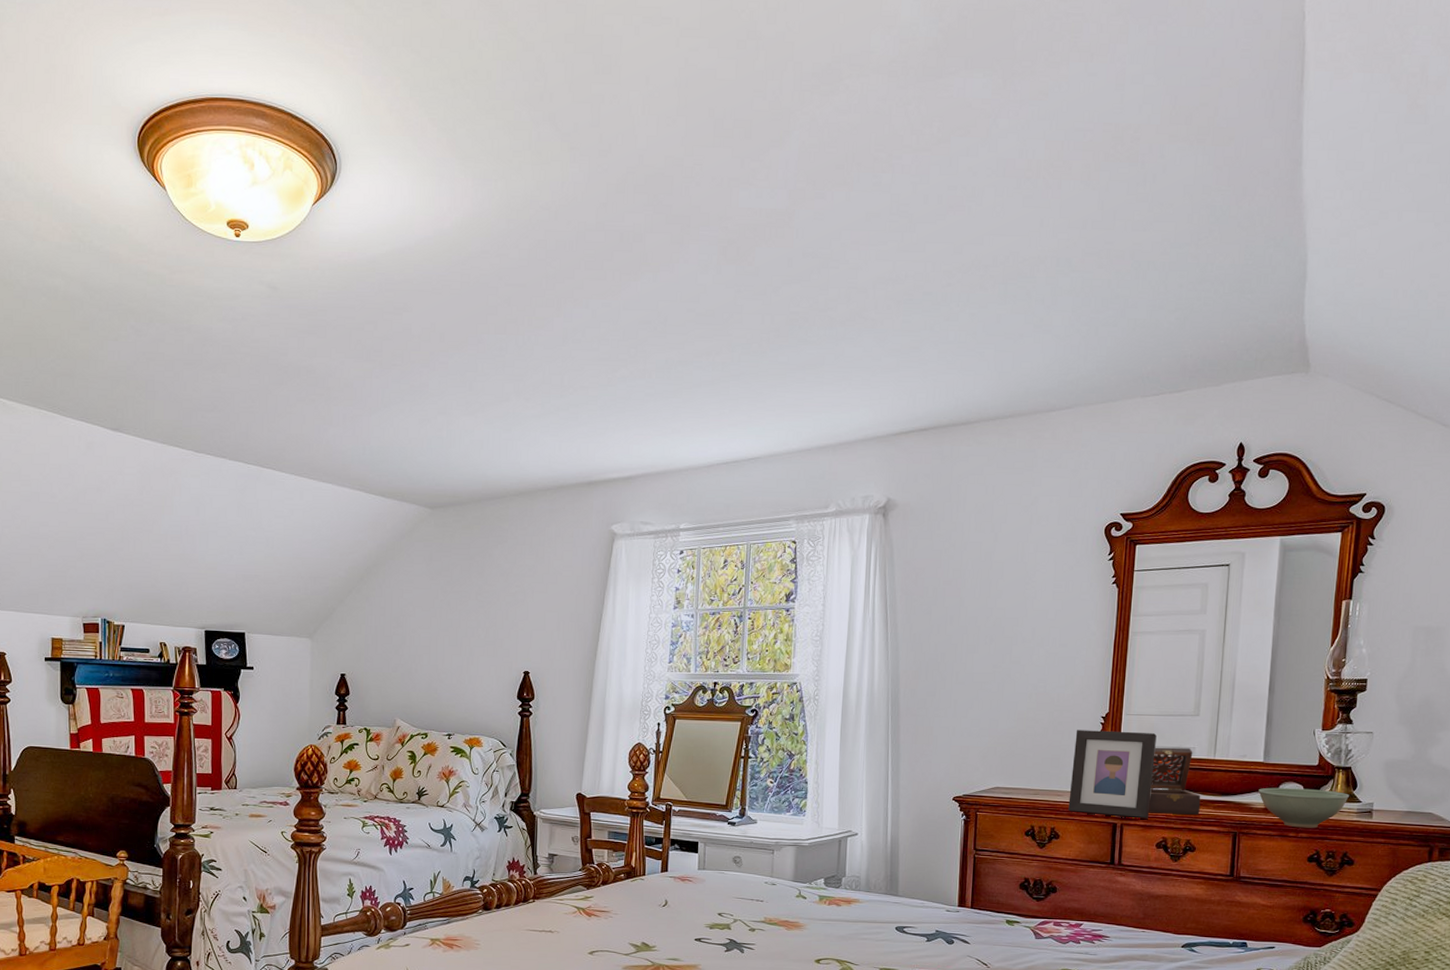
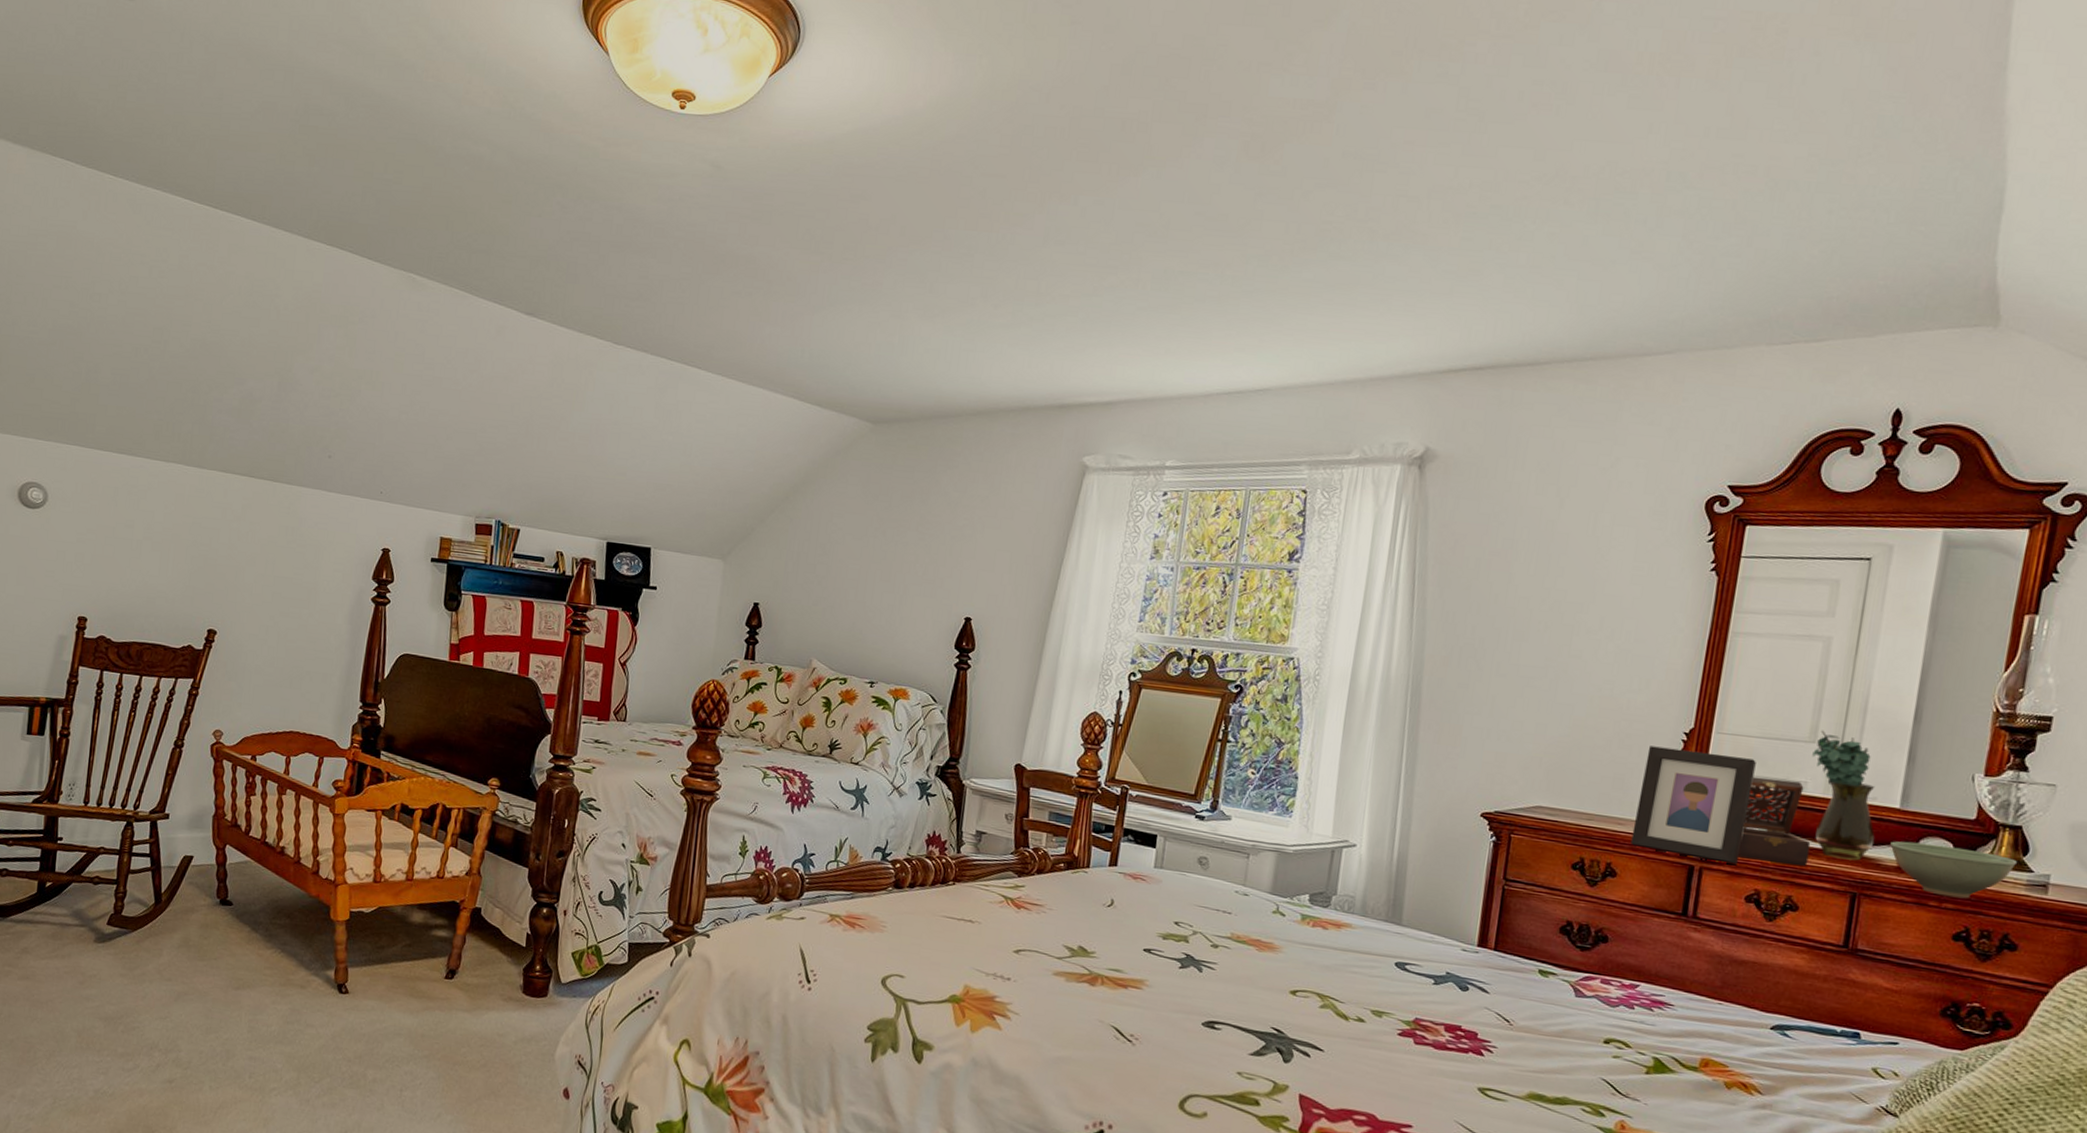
vase: none [1197,705,1247,807] -> present [1812,730,1876,861]

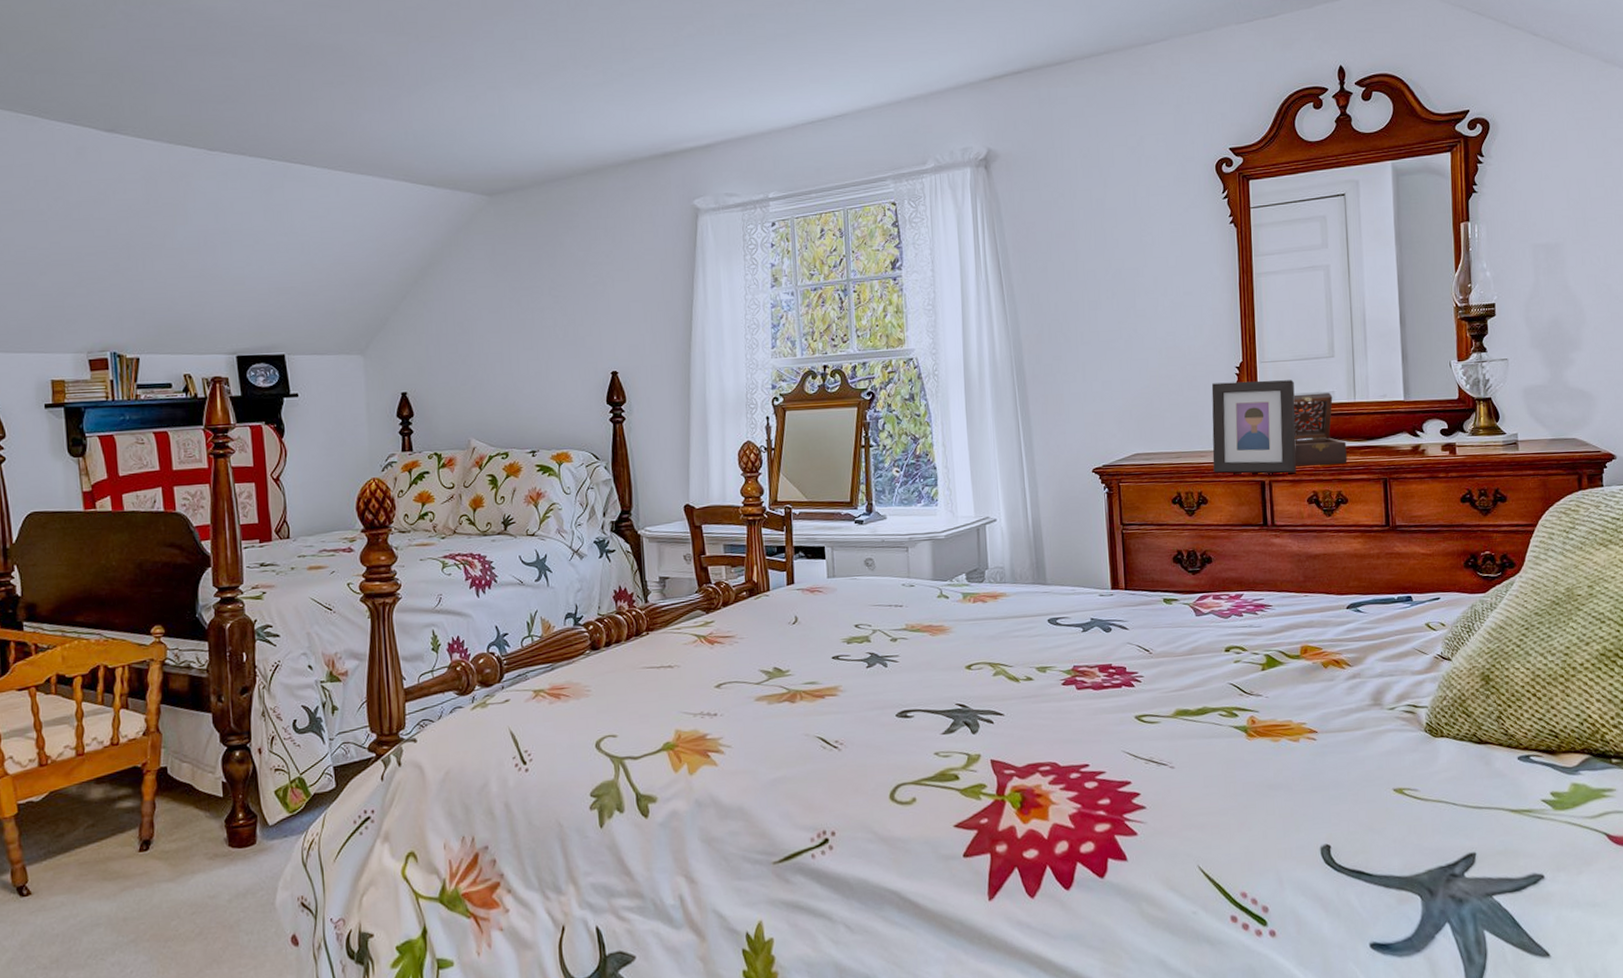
vase: present [1812,730,1876,861] -> none [1333,345,1392,452]
bowl: present [1890,841,2017,899] -> none [1403,424,1493,467]

